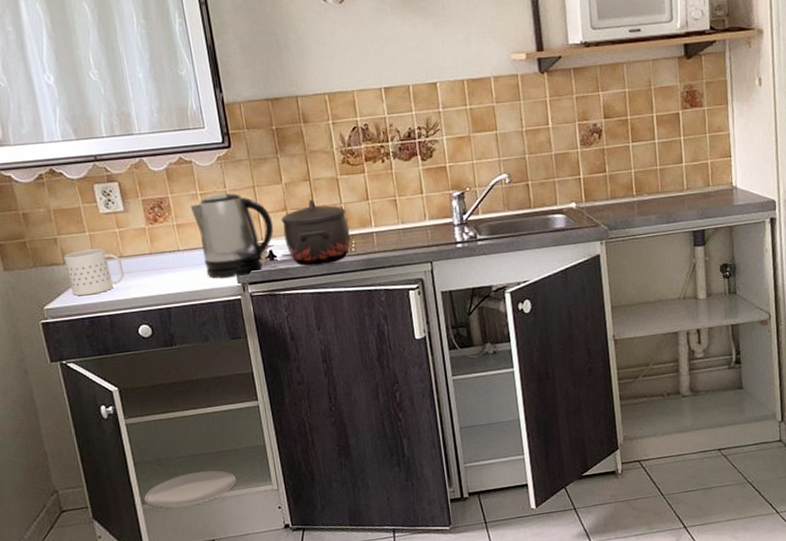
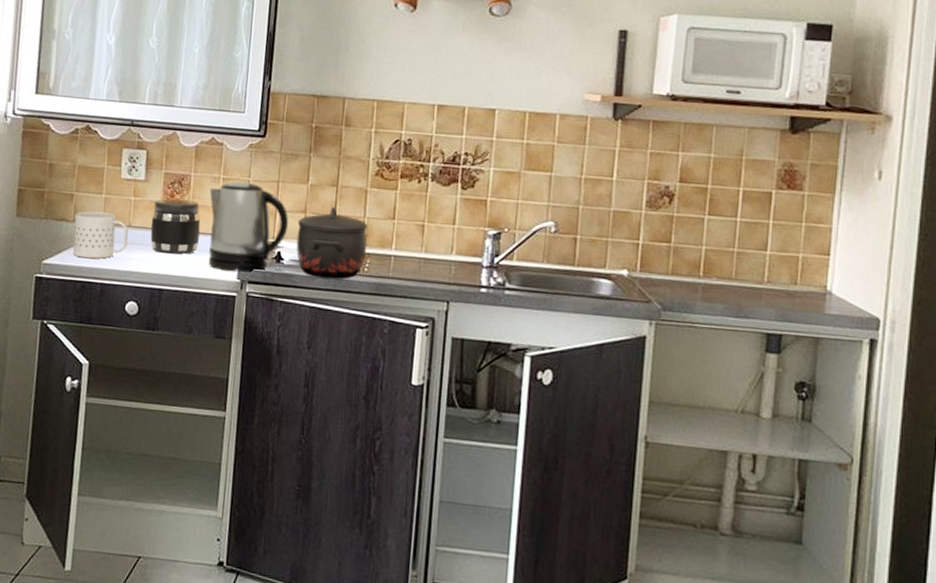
jar: none [140,220,193,275] -> present [150,198,201,254]
plate: present [144,470,236,509] -> none [82,473,181,512]

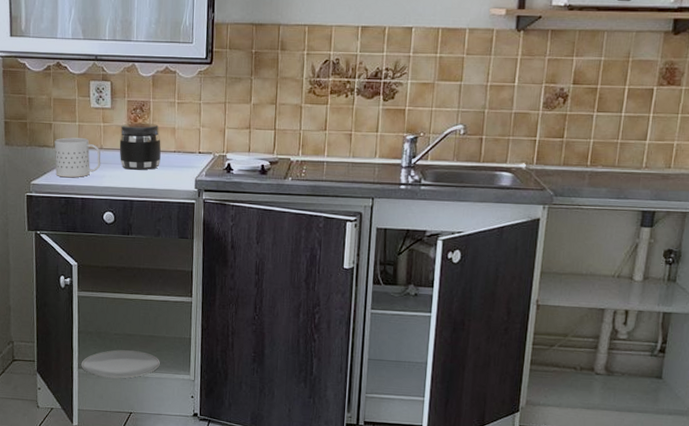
plate: none [82,473,181,512] -> present [81,350,160,379]
kettle: present [208,181,289,271] -> none [167,104,236,182]
cooking pot: present [296,207,368,280] -> none [243,122,304,185]

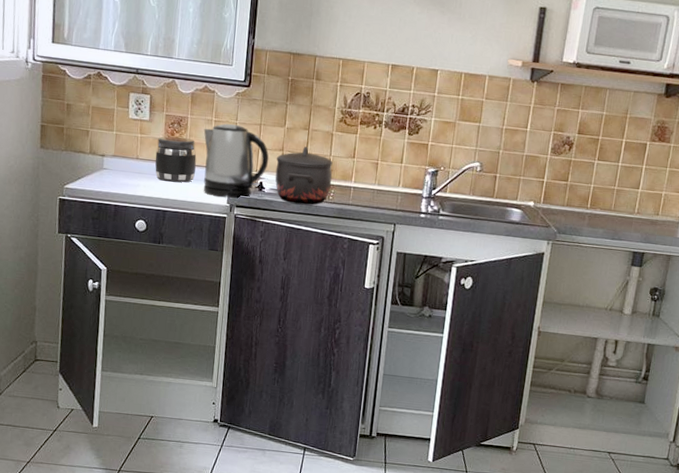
mug: present [54,137,101,178] -> none [90,145,136,185]
plate: present [81,350,160,379] -> none [104,354,184,383]
kettle: none [167,104,236,182] -> present [203,123,269,197]
cooking pot: none [243,122,304,185] -> present [275,147,333,206]

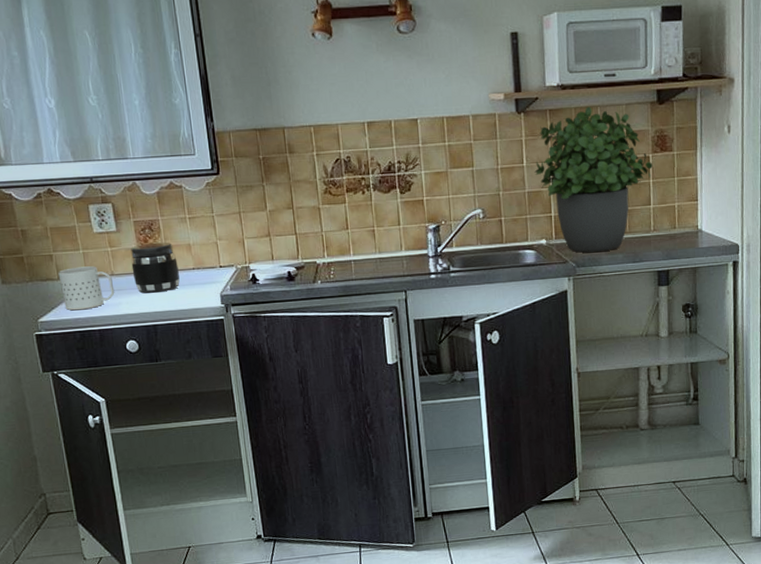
mug: none [90,145,136,185] -> present [58,266,115,311]
kettle: present [203,123,269,197] -> none [179,217,257,298]
cooking pot: present [275,147,333,206] -> none [264,227,330,291]
potted plant: none [536,87,648,224] -> present [534,106,652,253]

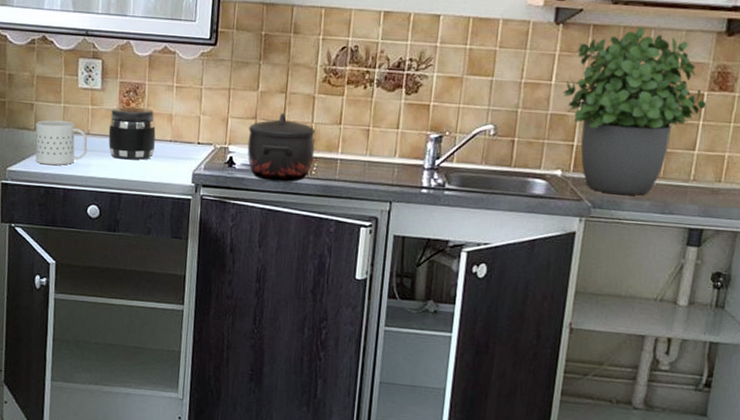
cooking pot: none [264,227,330,291] -> present [247,113,315,183]

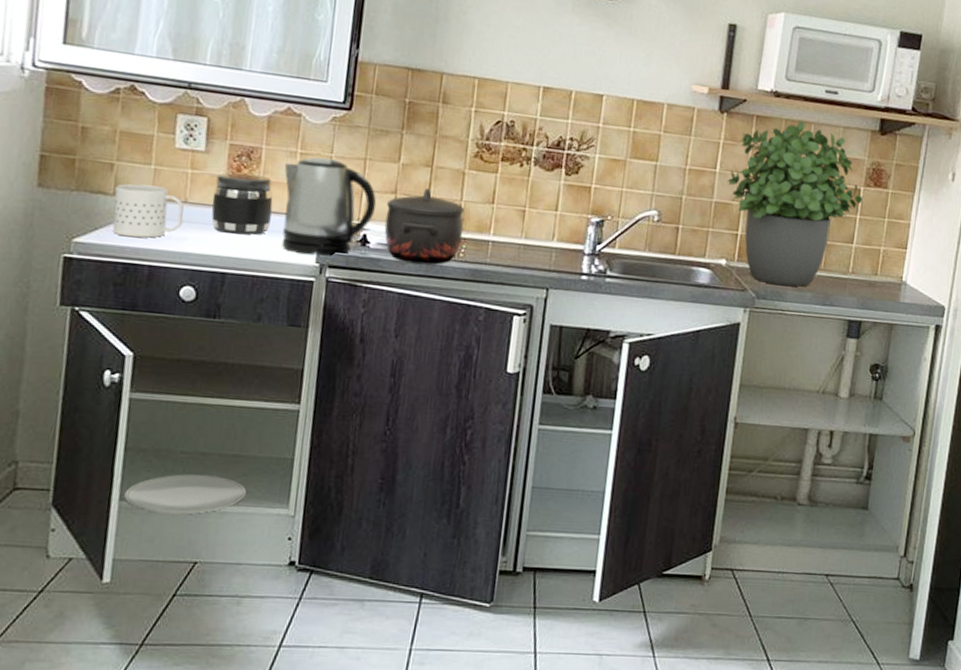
plate: none [54,361,145,394] -> present [124,474,246,515]
kettle: none [163,89,240,176] -> present [281,157,377,255]

